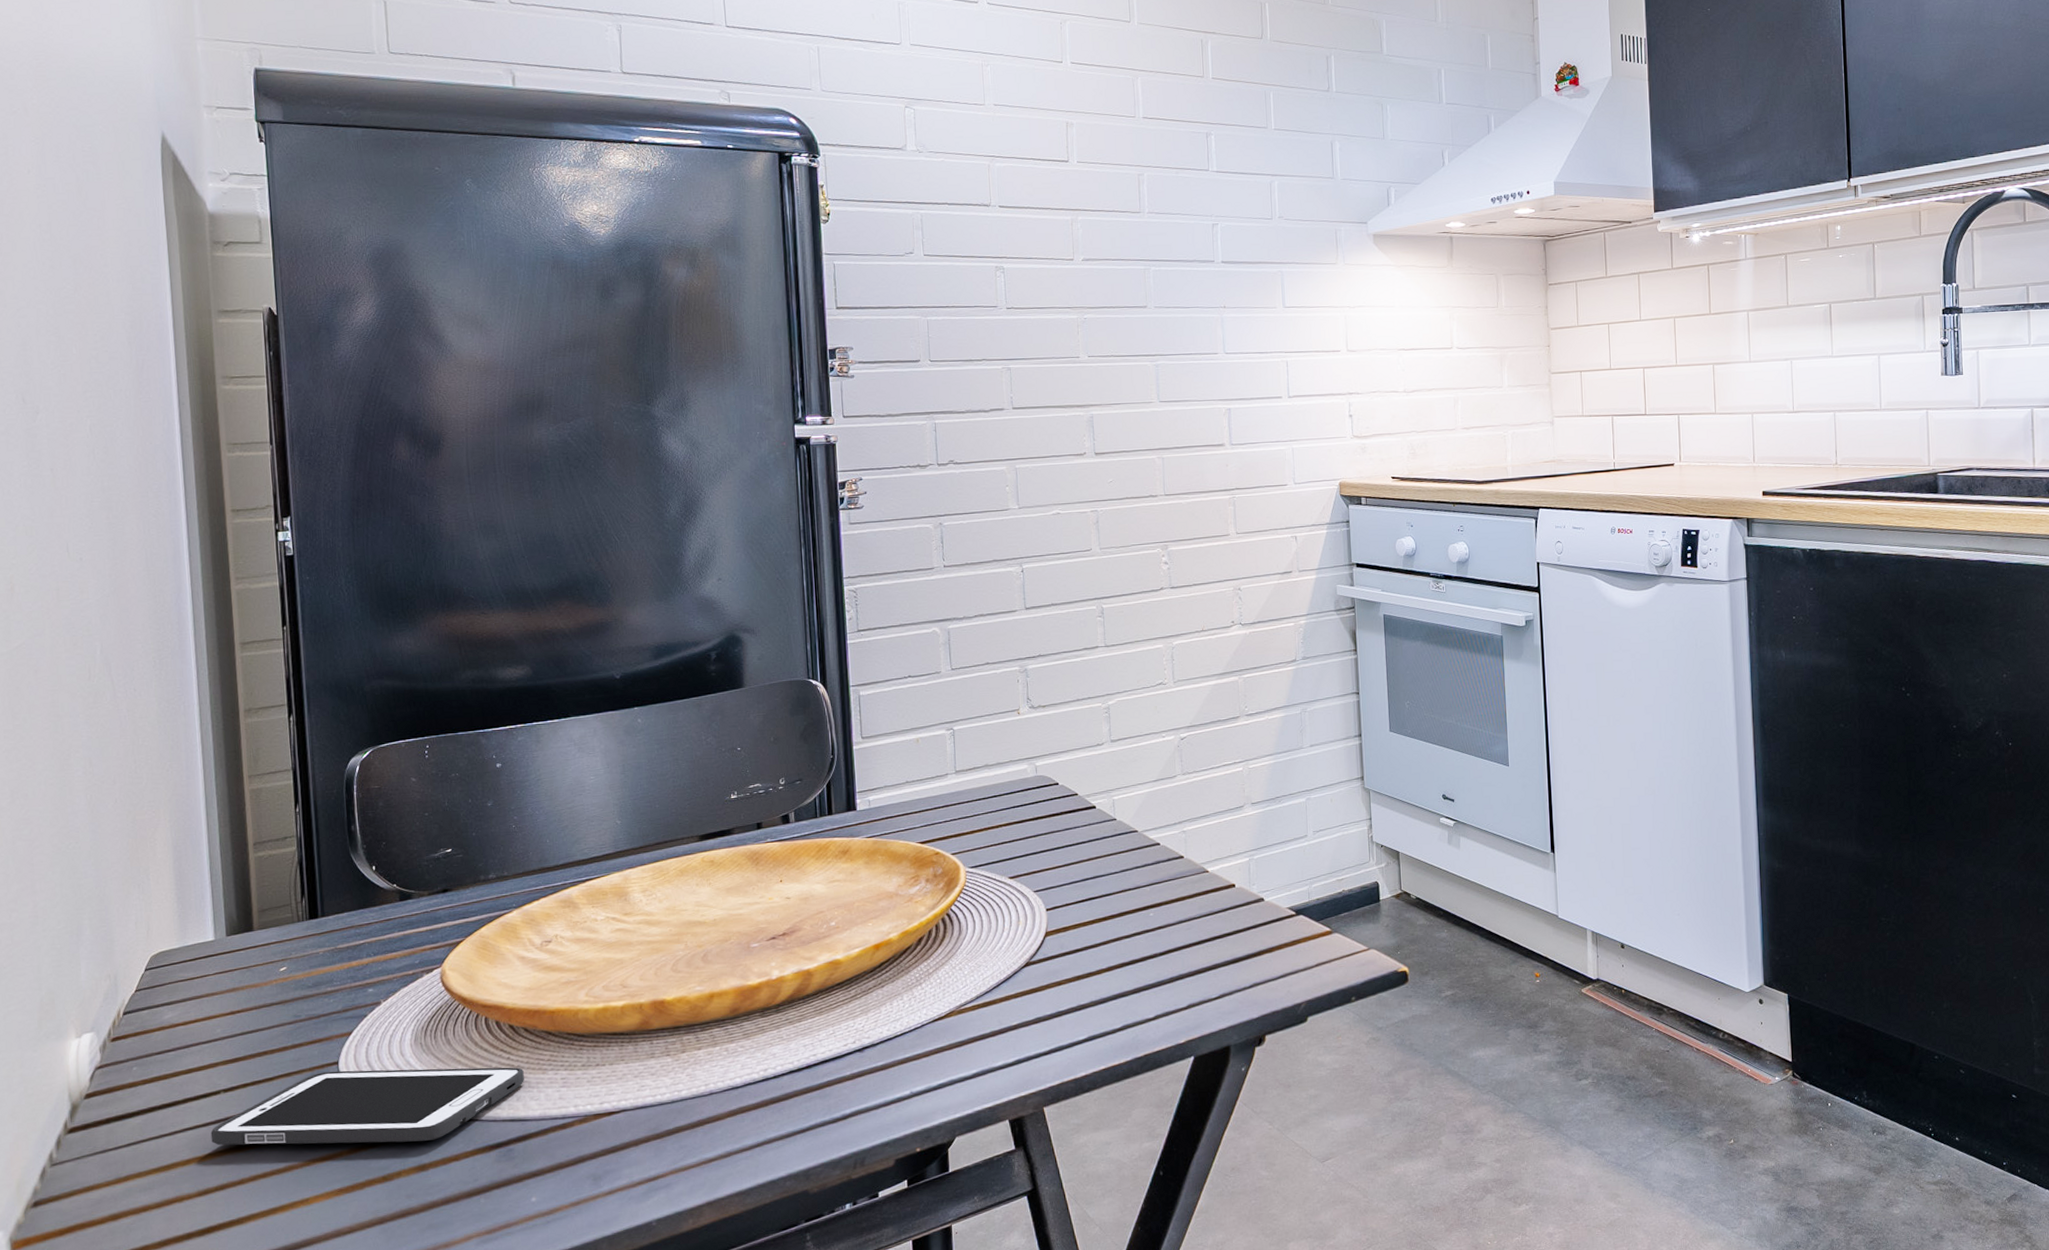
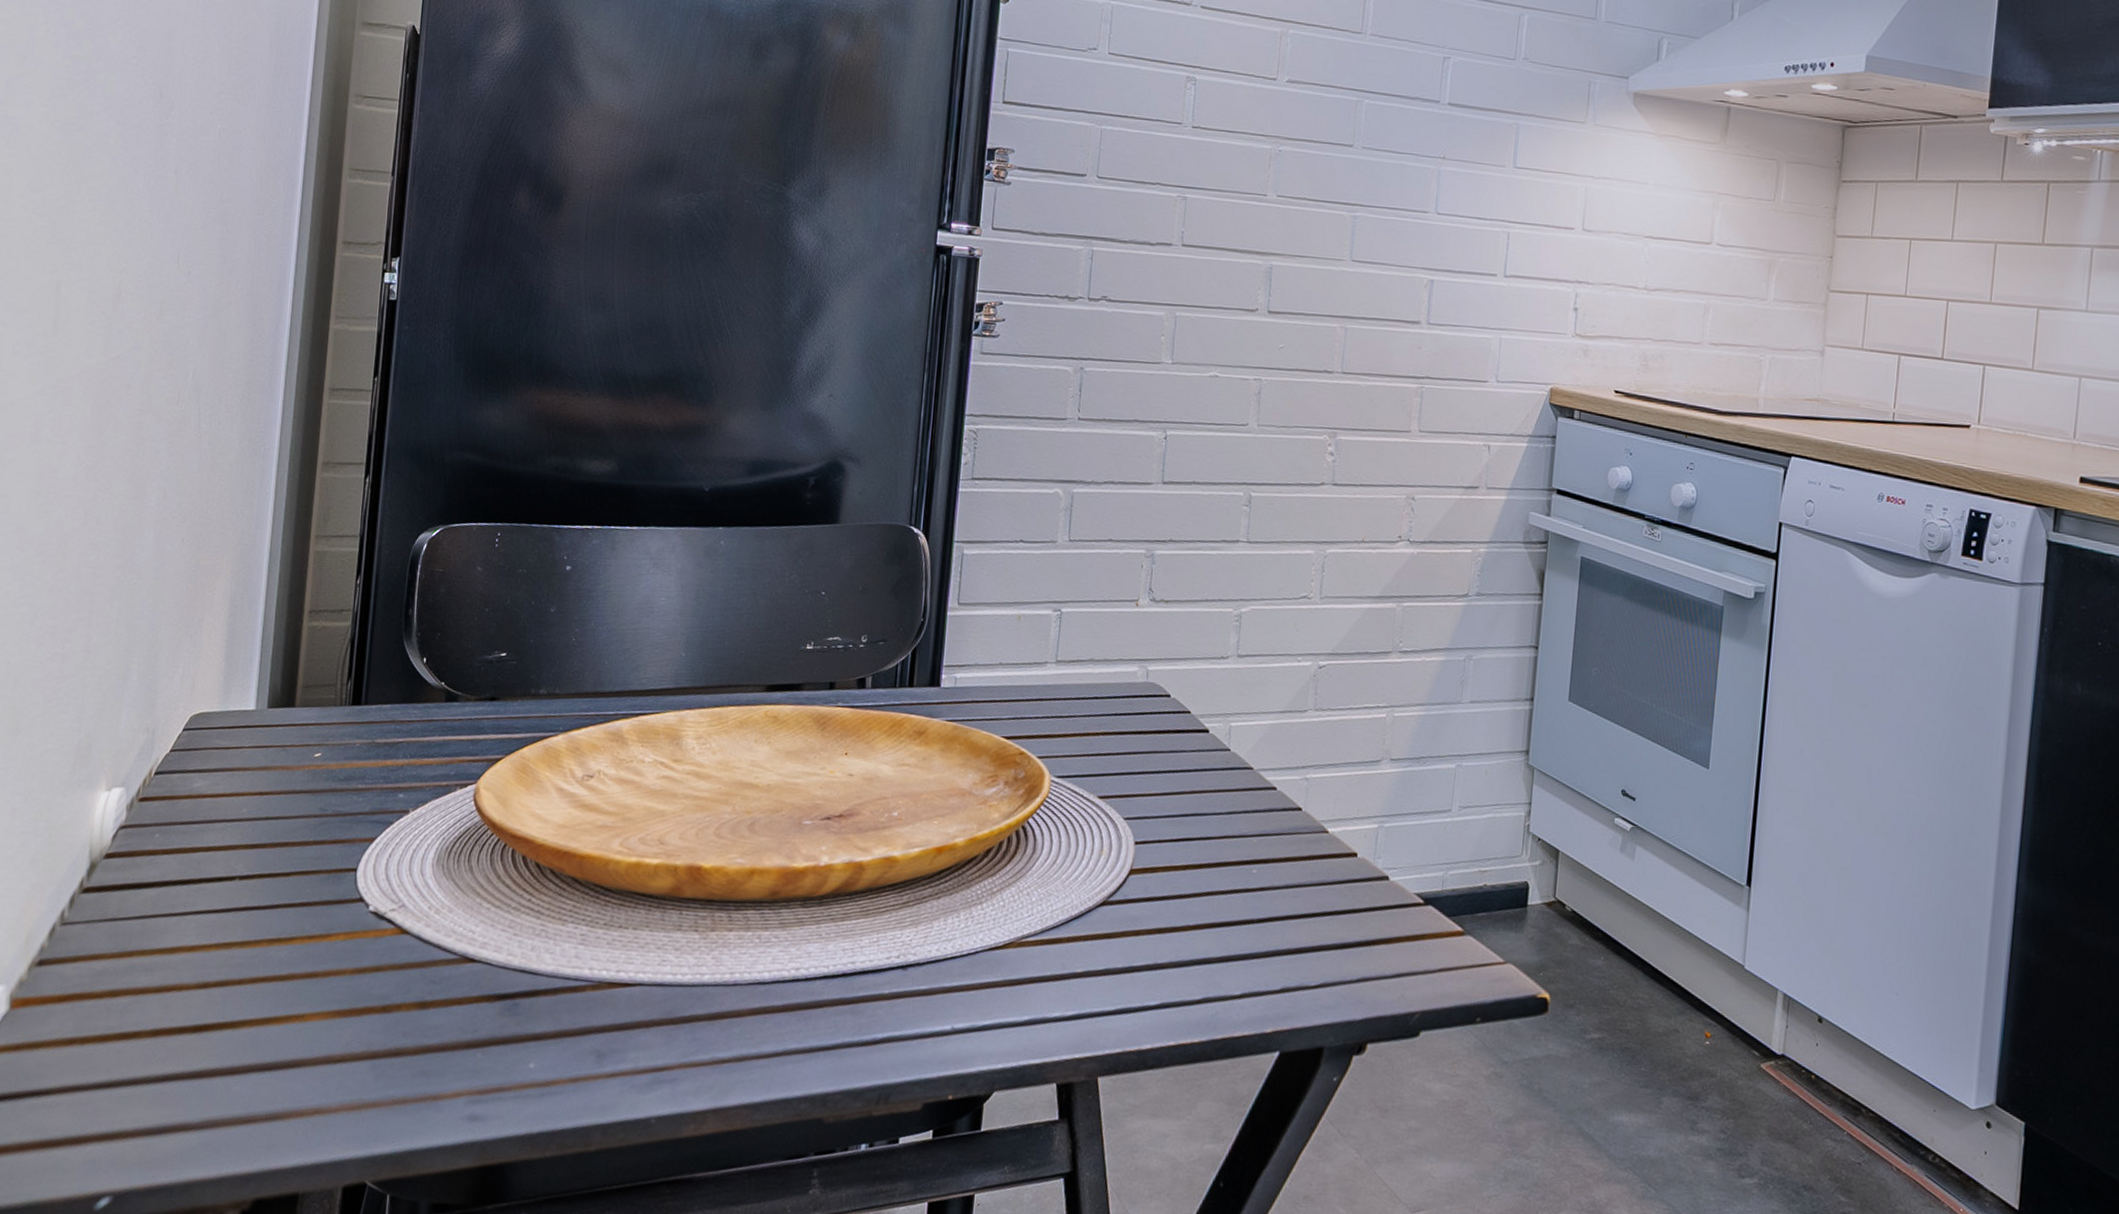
cell phone: present [210,1067,524,1146] -> none [219,876,543,977]

